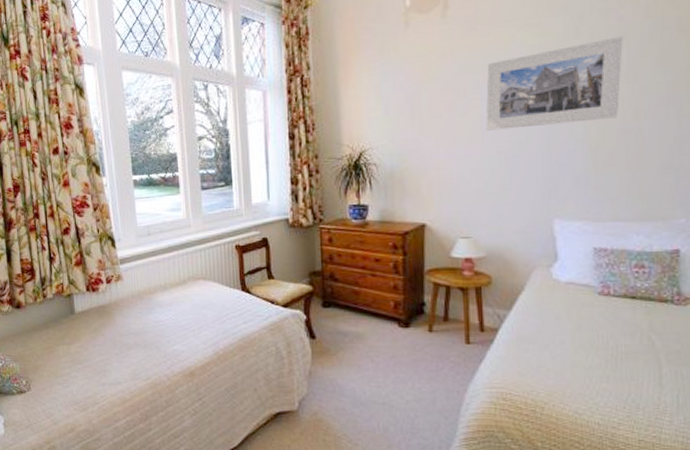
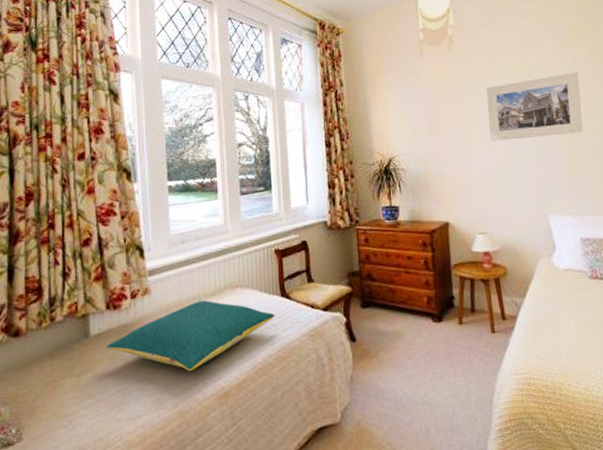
pillow: none [88,289,236,351] -> present [106,300,275,372]

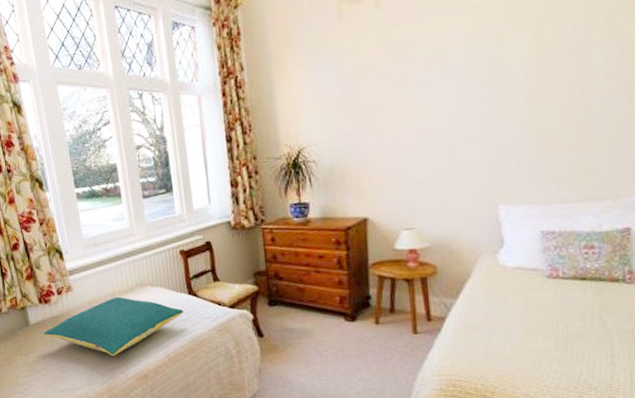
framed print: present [486,72,584,141] -> none [424,11,567,120]

